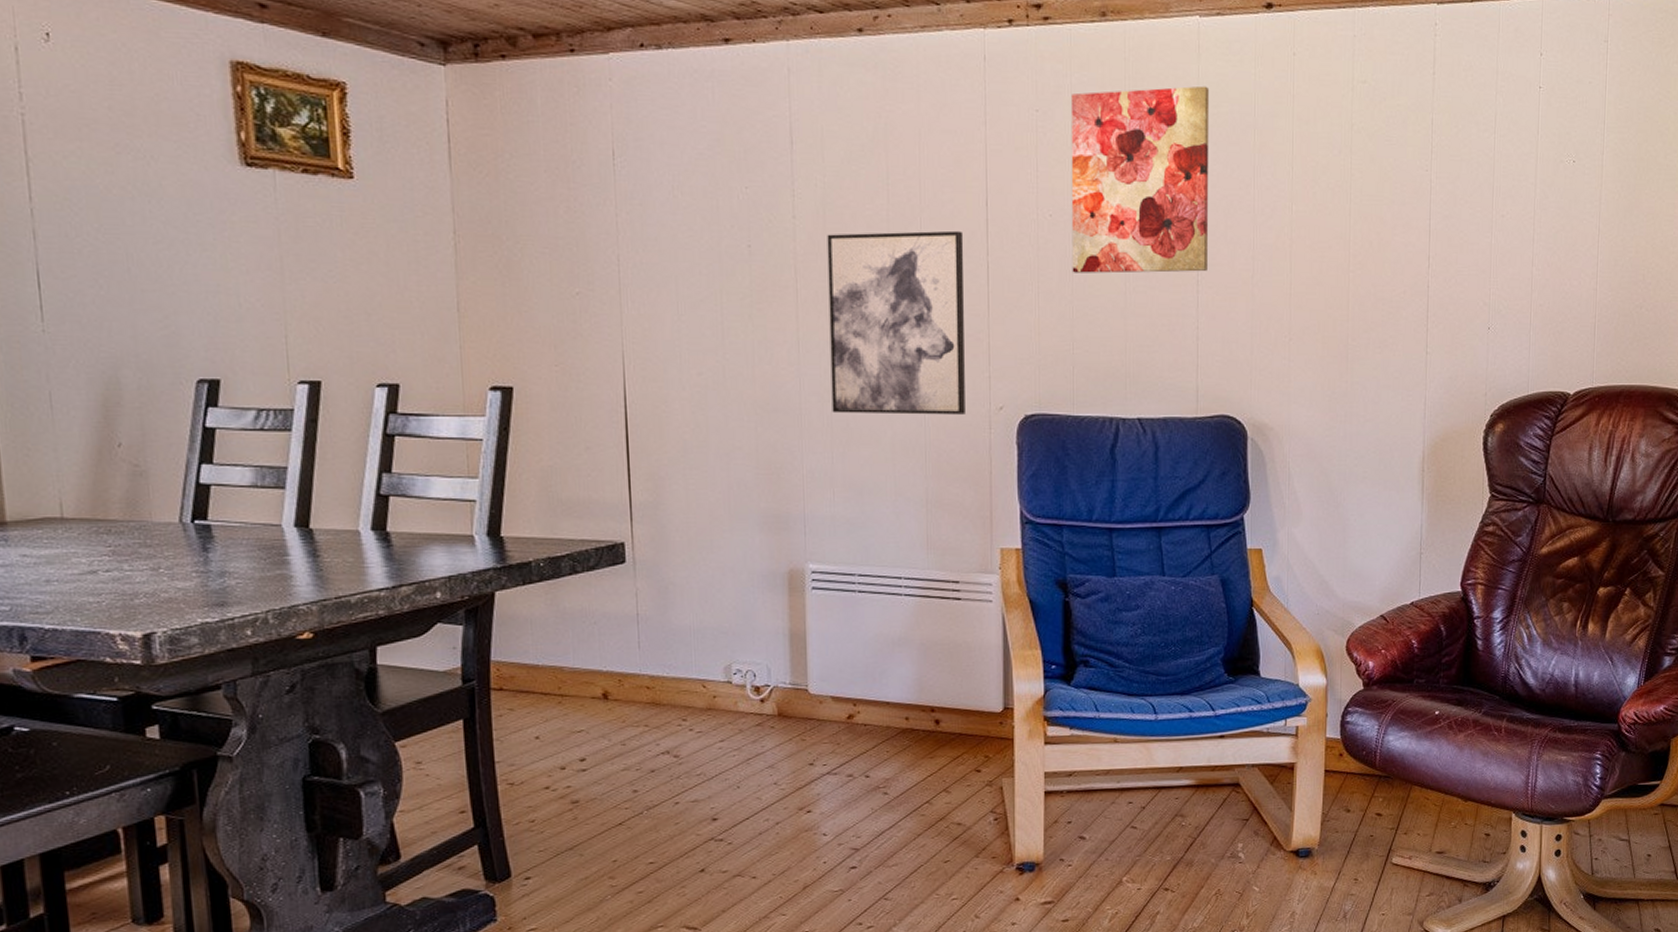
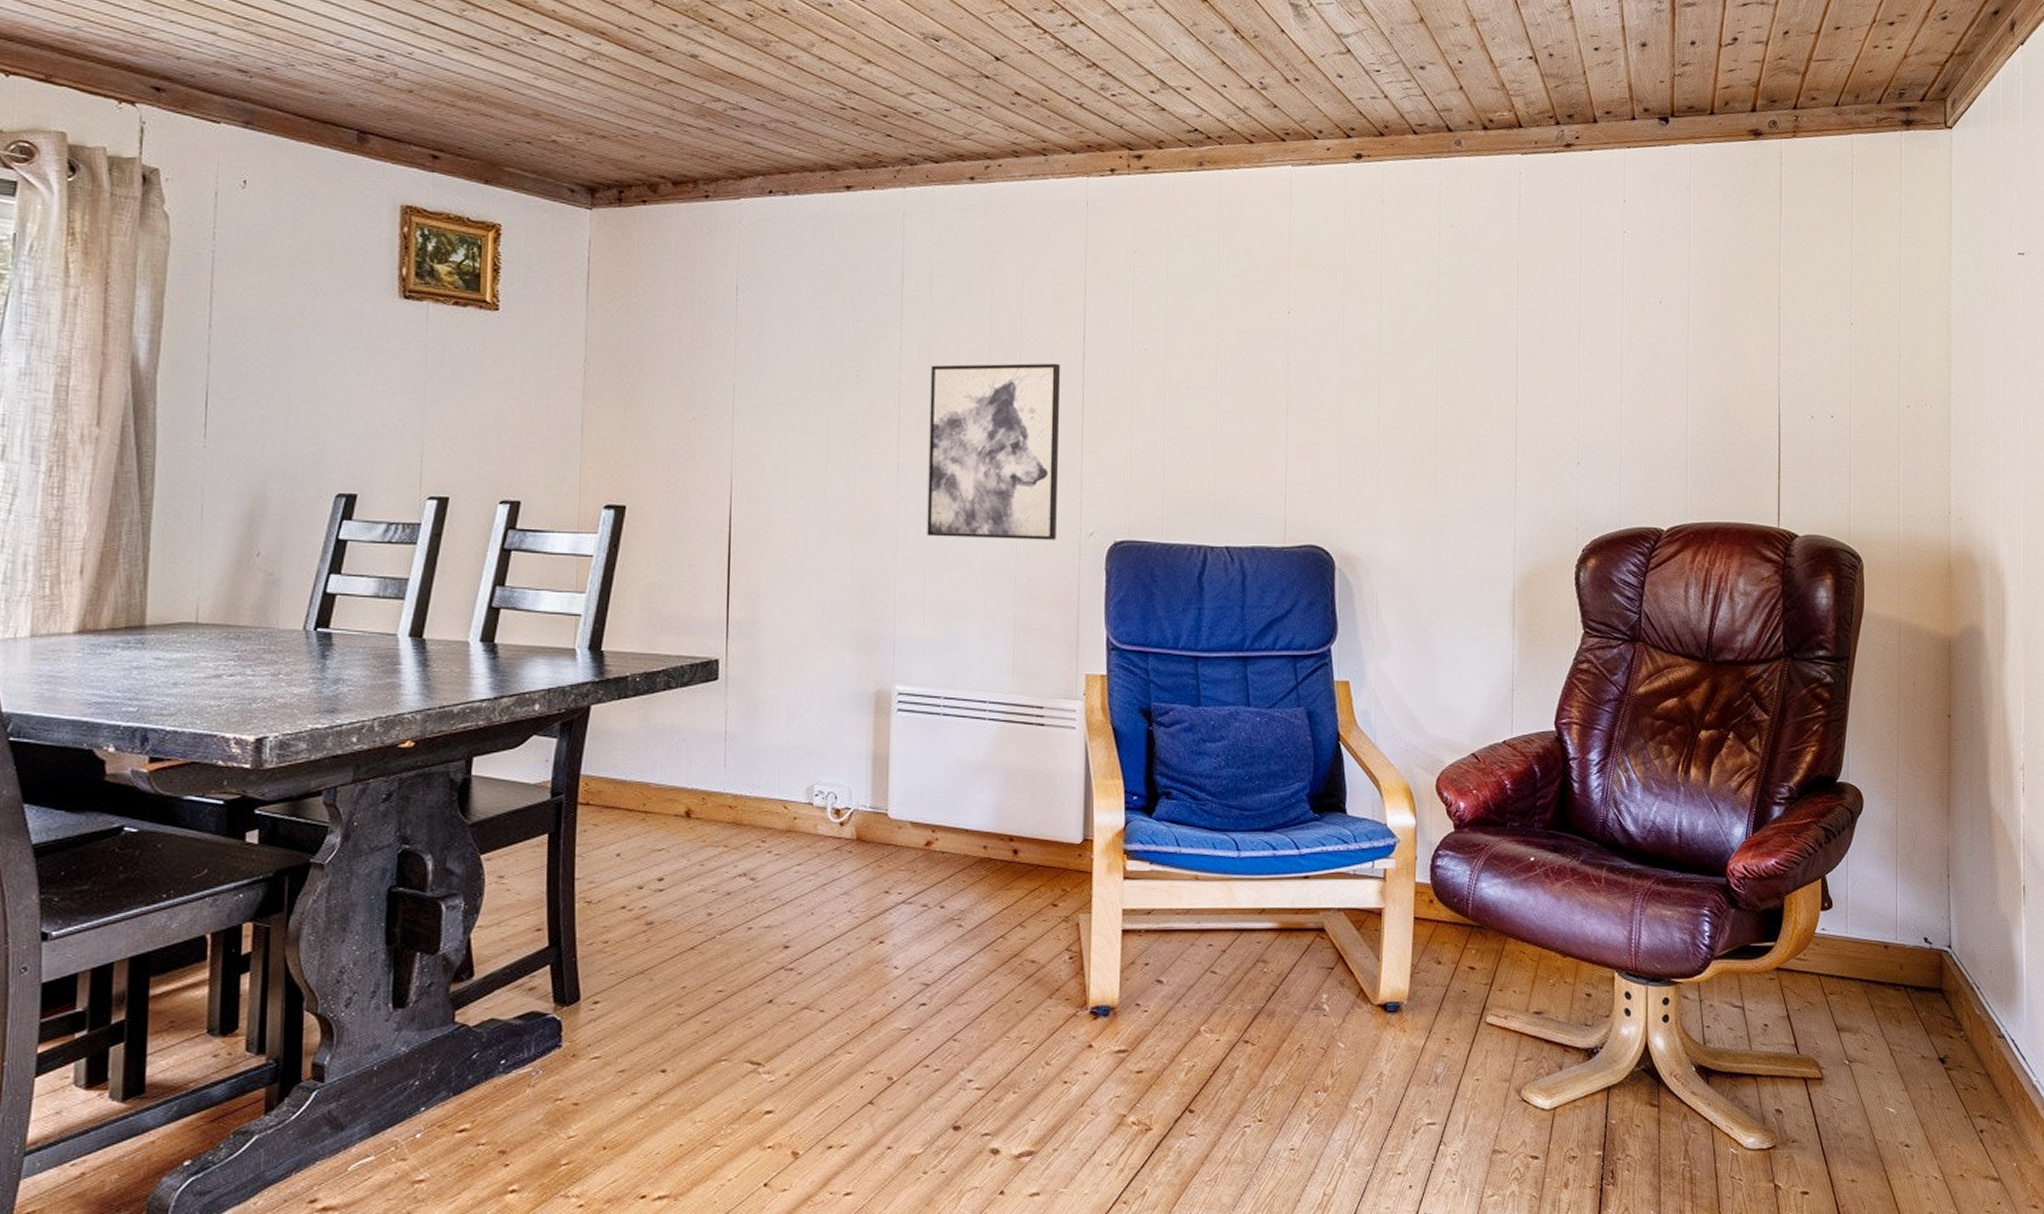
wall art: present [1070,85,1210,274] -> none [1164,229,1301,405]

